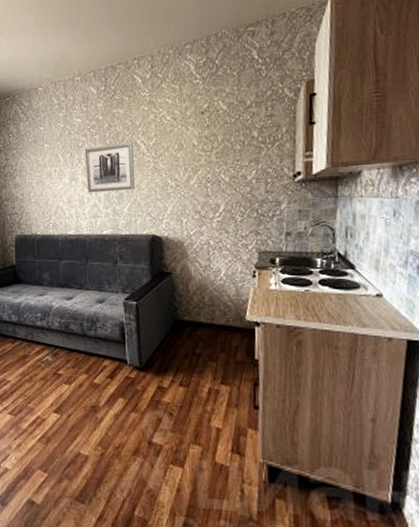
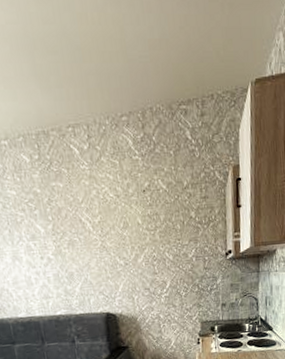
wall art: present [84,142,135,193] -> none [24,218,84,273]

